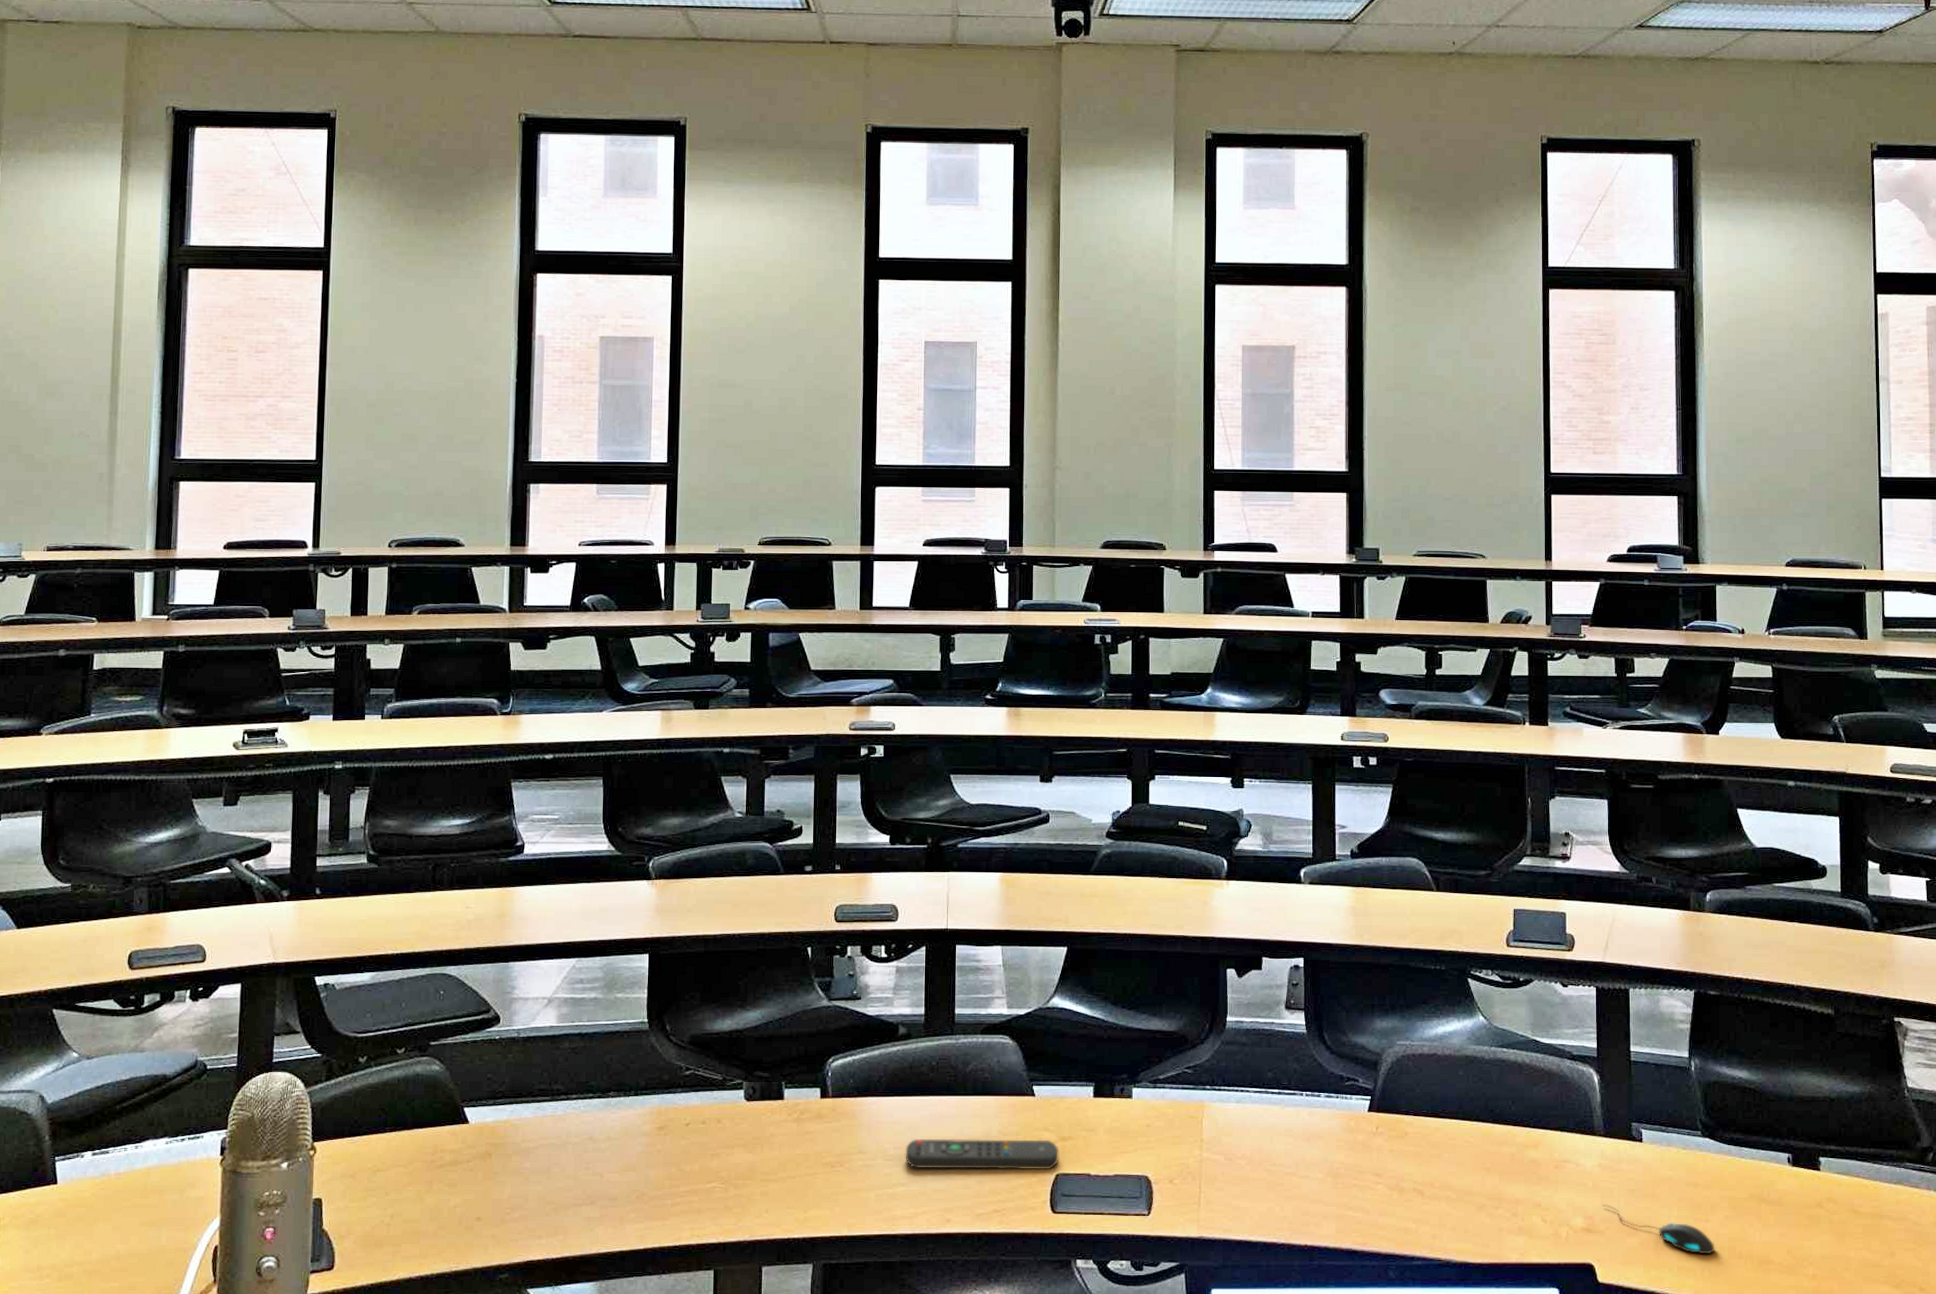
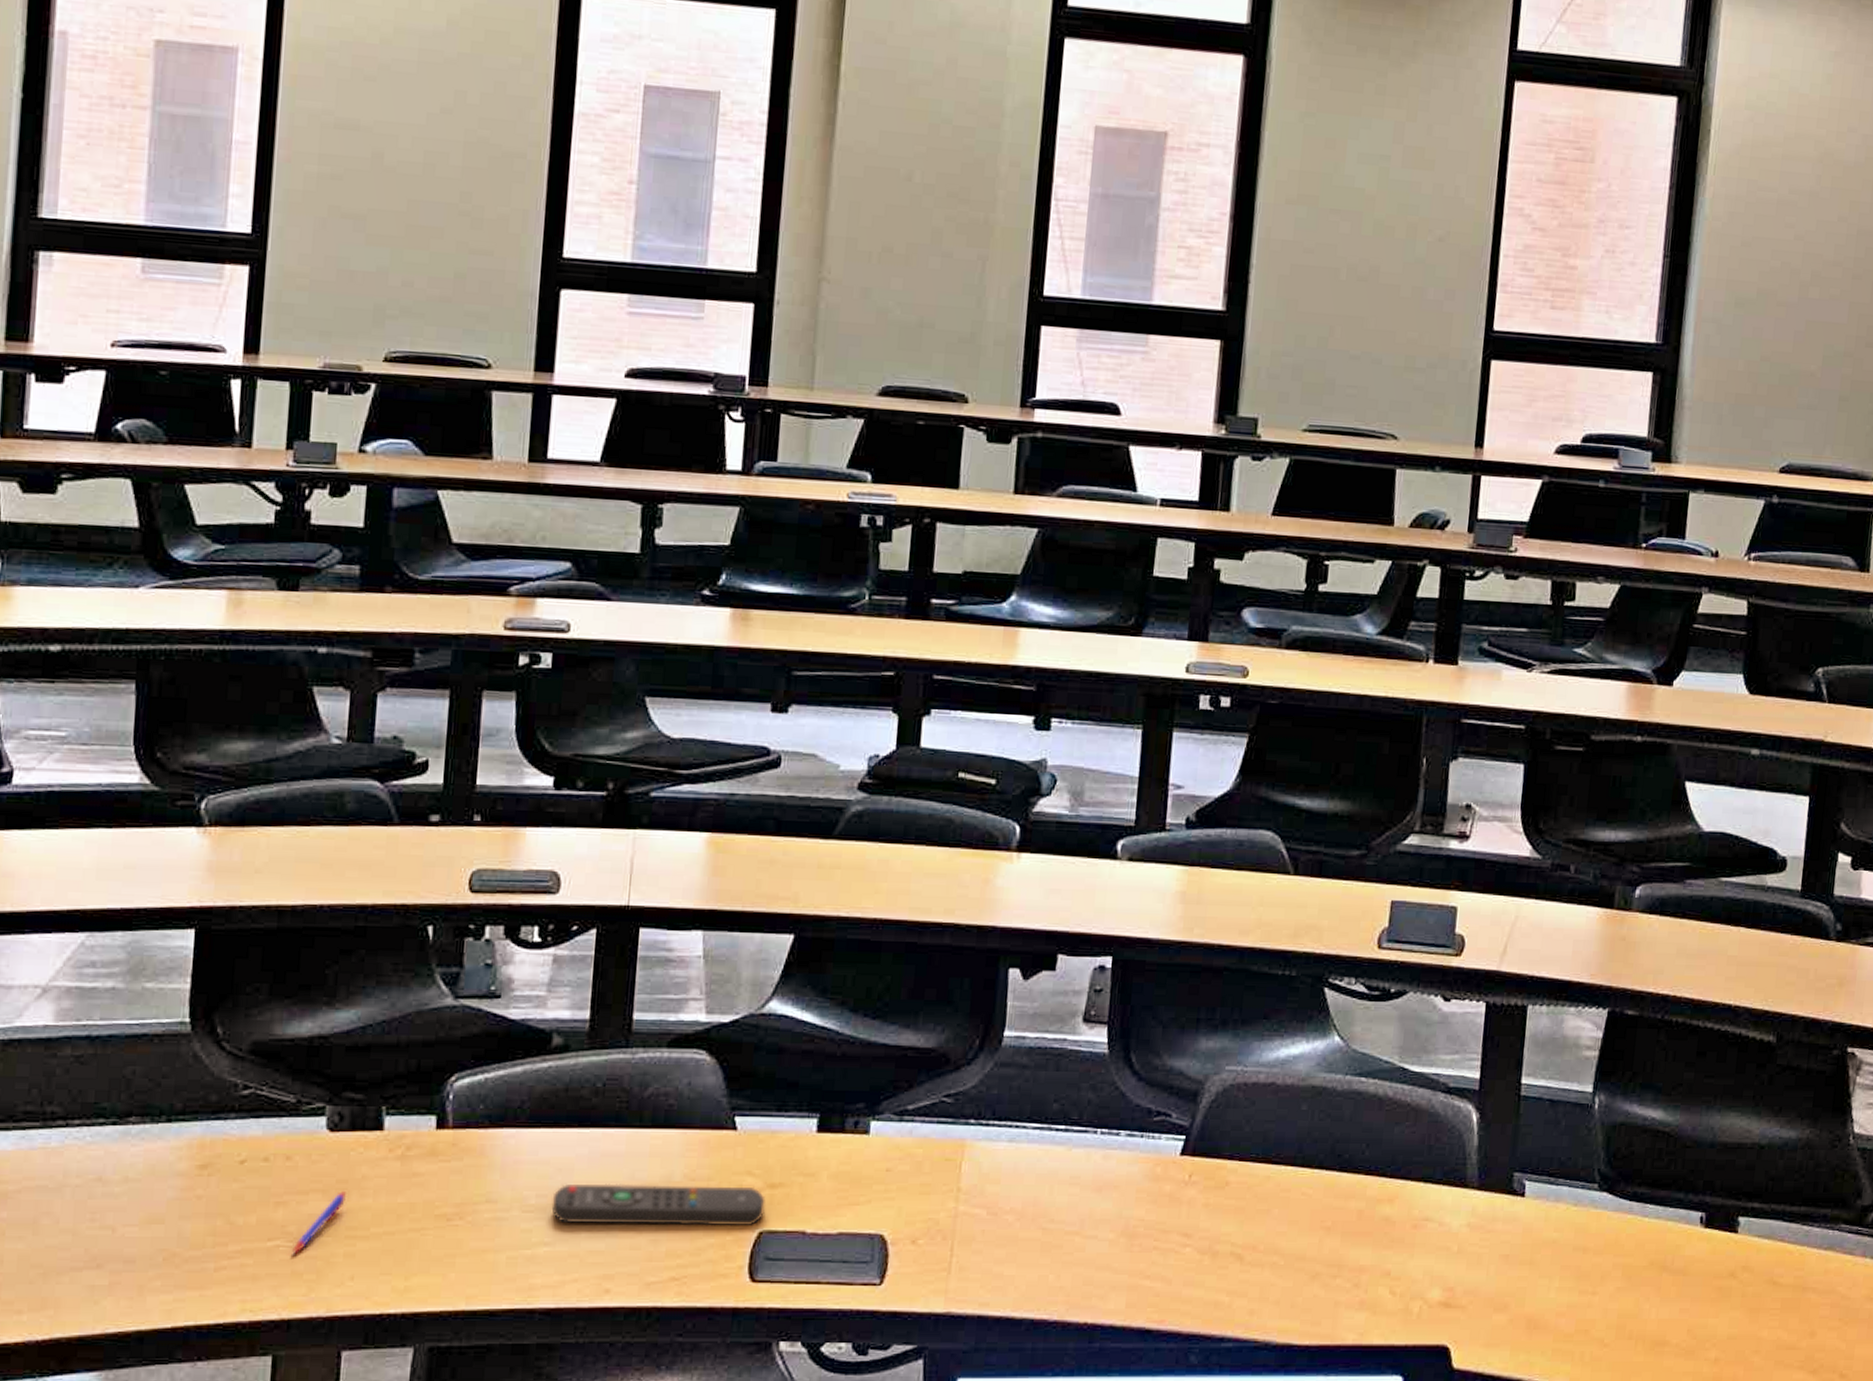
pen: none [724,1145,761,1194] -> present [292,1190,348,1255]
mouse: present [1602,1203,1715,1255] -> none [1466,1272,1601,1335]

